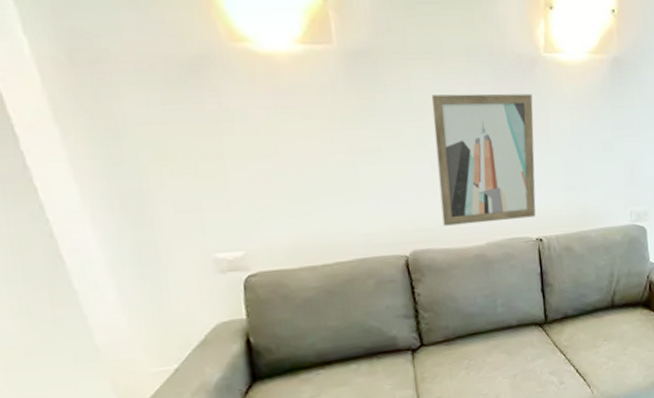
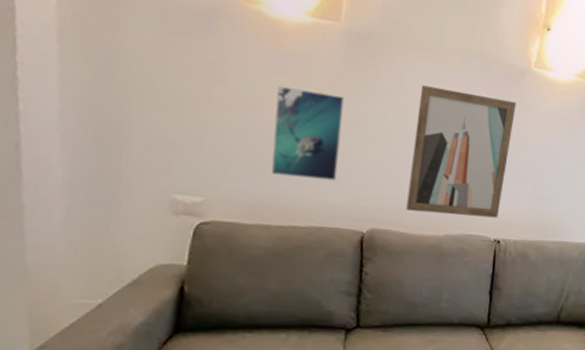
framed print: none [287,122,368,215] -> present [270,86,345,181]

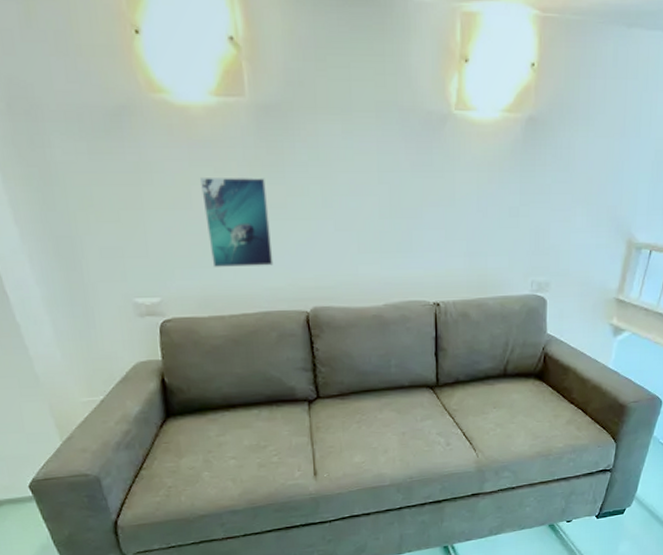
wall art: present [406,85,516,218] -> none [338,152,440,285]

